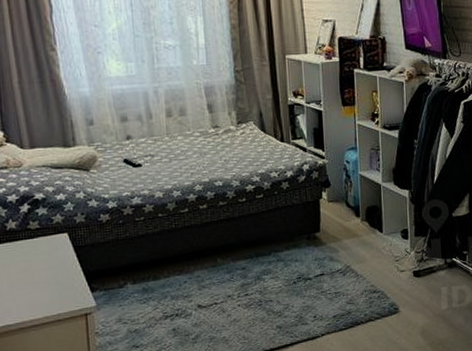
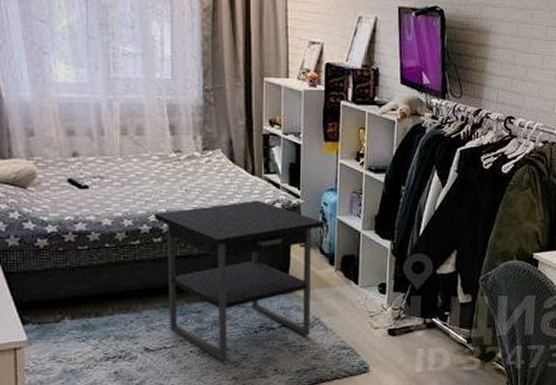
nightstand: none [199,164,348,312] -> present [154,200,324,361]

